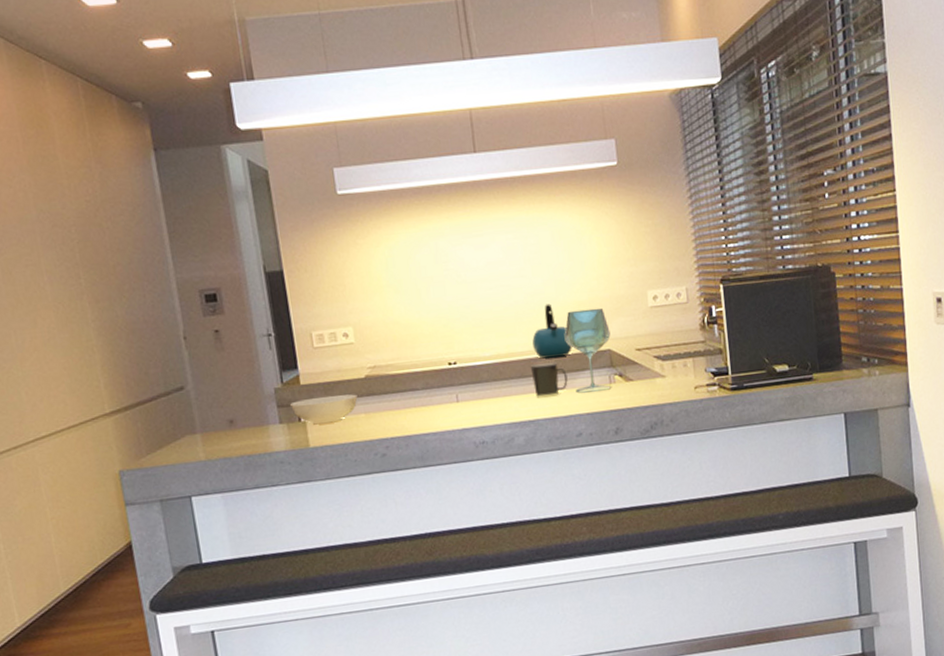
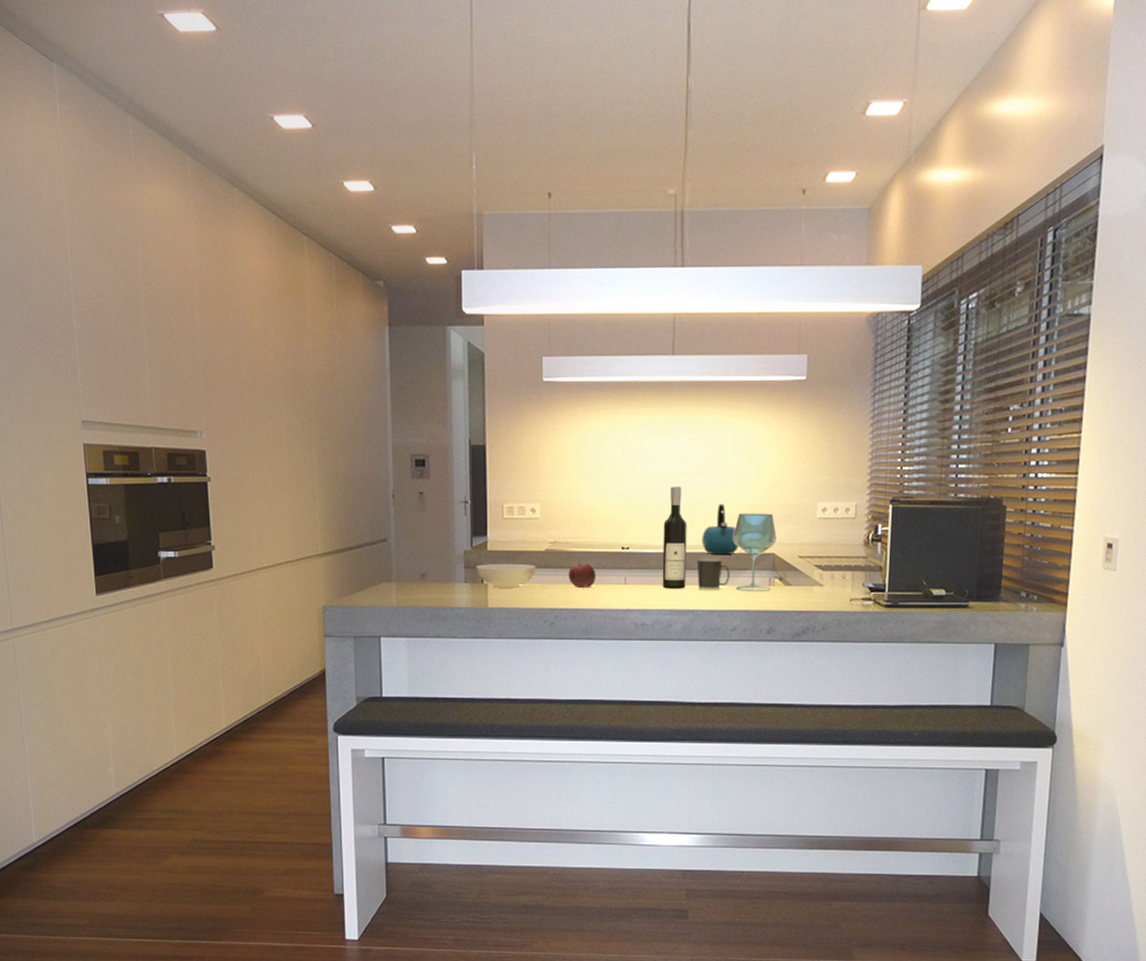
fruit: none [394,384,425,413] -> present [568,563,596,588]
bottle: none [489,291,523,402] -> present [662,486,687,589]

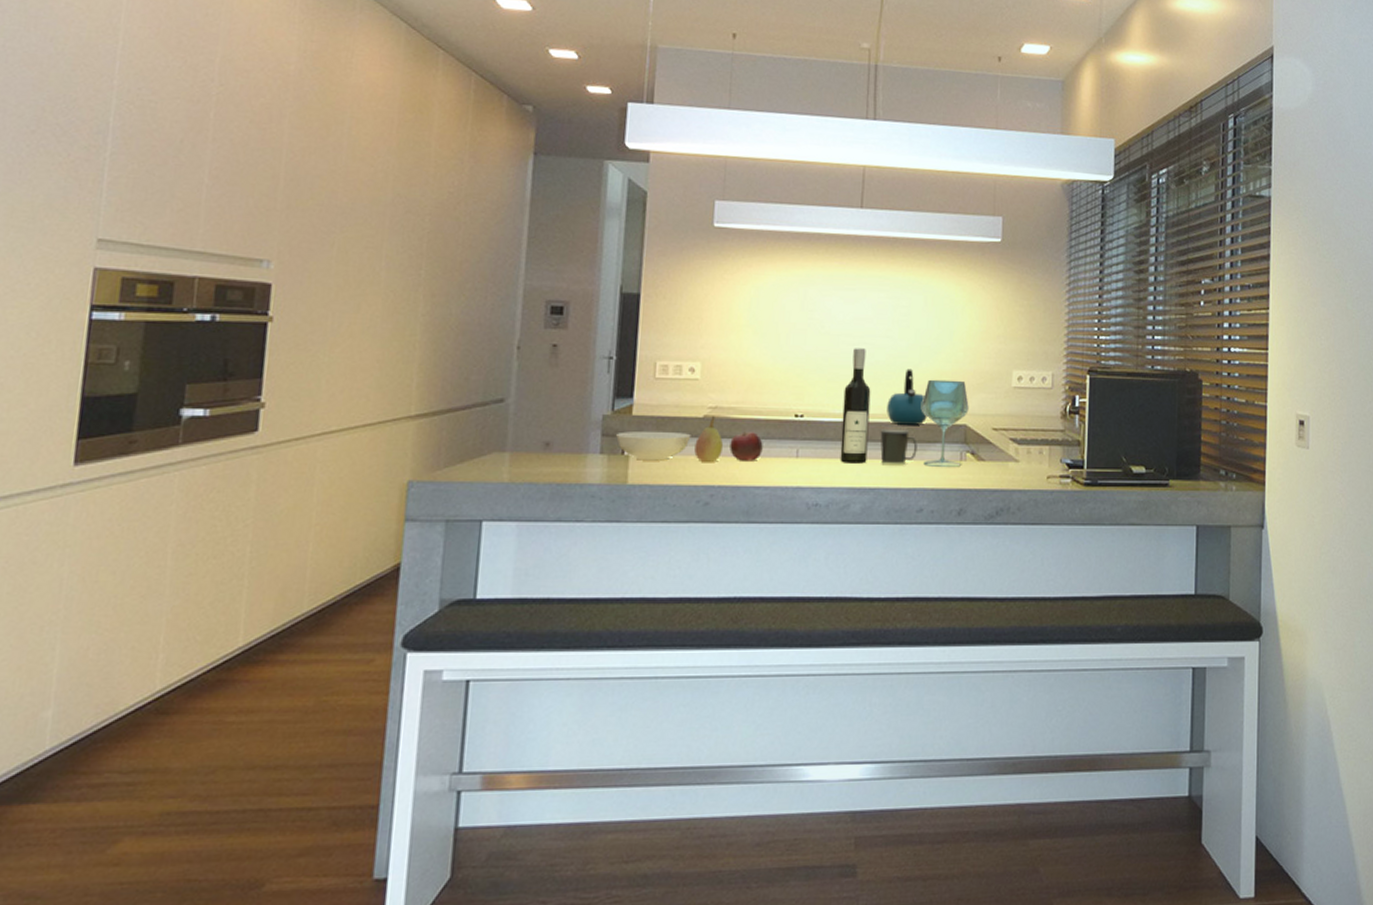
fruit: none [540,550,563,590] -> present [694,416,724,463]

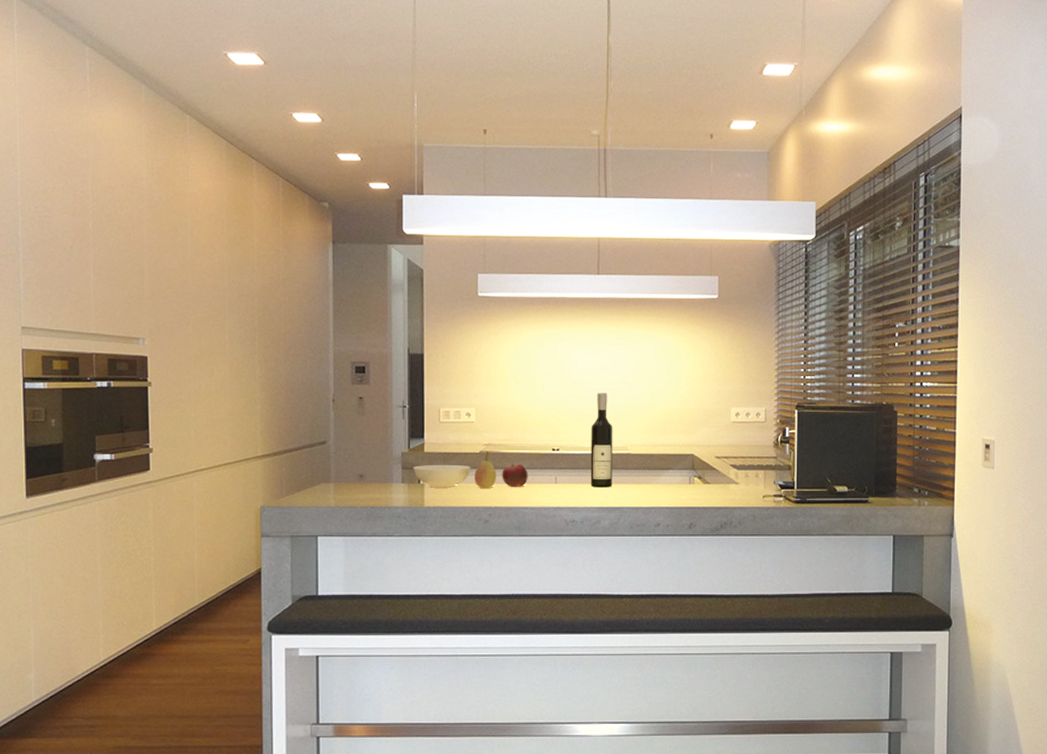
mug: present [880,430,917,466] -> none [622,460,653,489]
kettle: present [887,368,927,425] -> none [627,408,660,455]
wine glass: present [922,379,969,468] -> none [656,417,695,490]

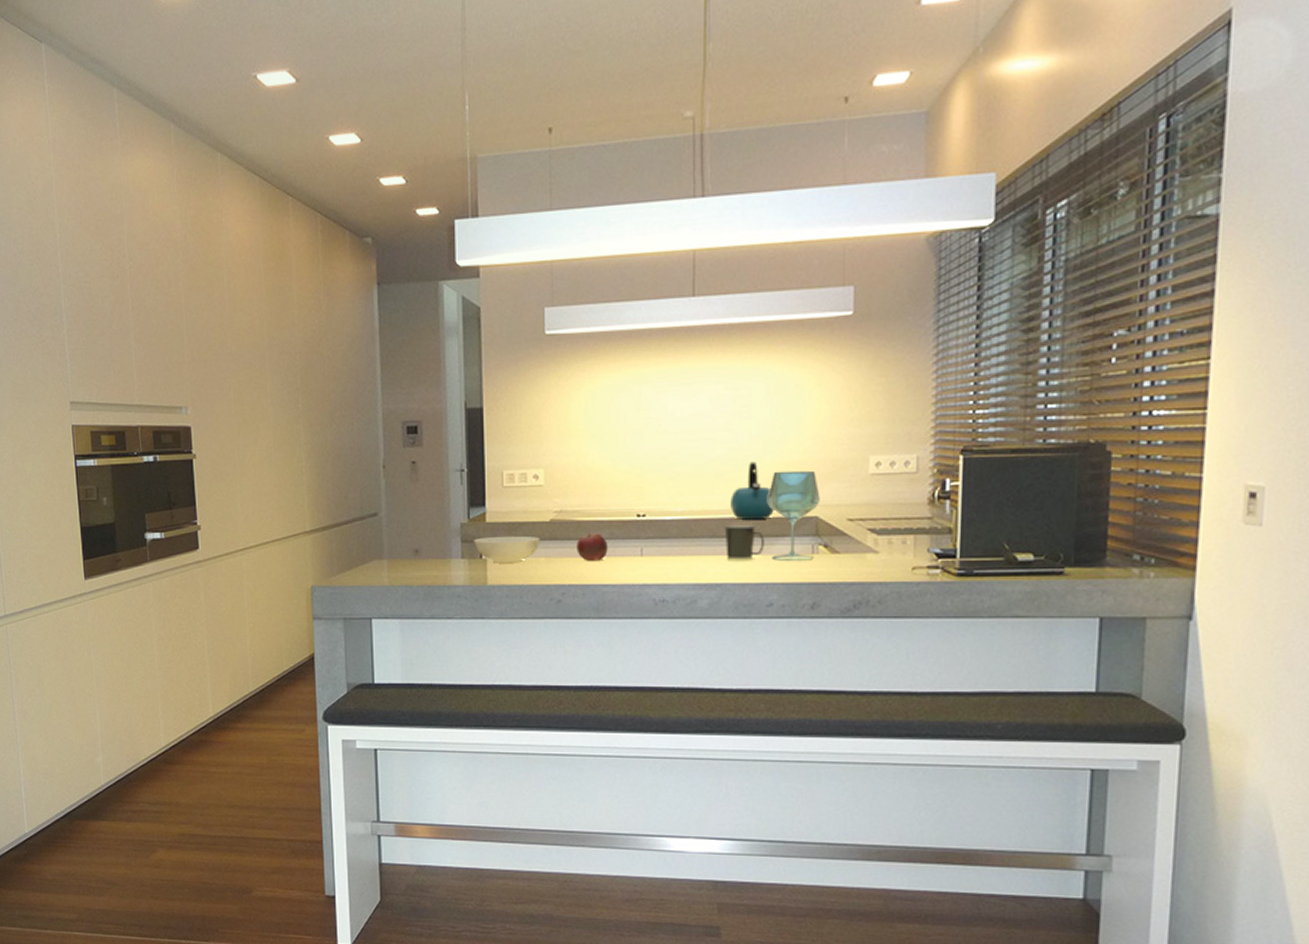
fruit: present [474,451,497,489] -> none [544,520,571,564]
bottle: present [590,393,613,488] -> none [684,444,713,560]
mug: none [622,460,653,489] -> present [724,525,765,561]
kettle: none [627,408,660,455] -> present [730,461,774,520]
wine glass: none [656,417,695,490] -> present [768,470,820,562]

